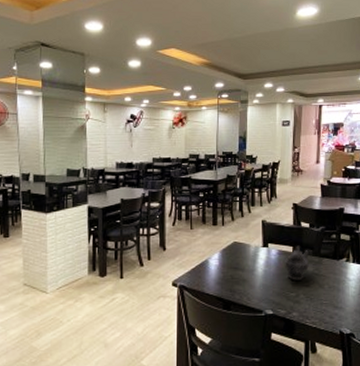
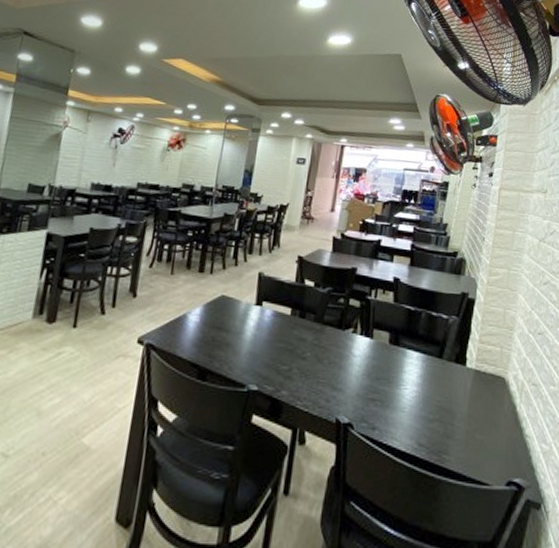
teapot: present [285,245,310,282] -> none [279,307,311,352]

